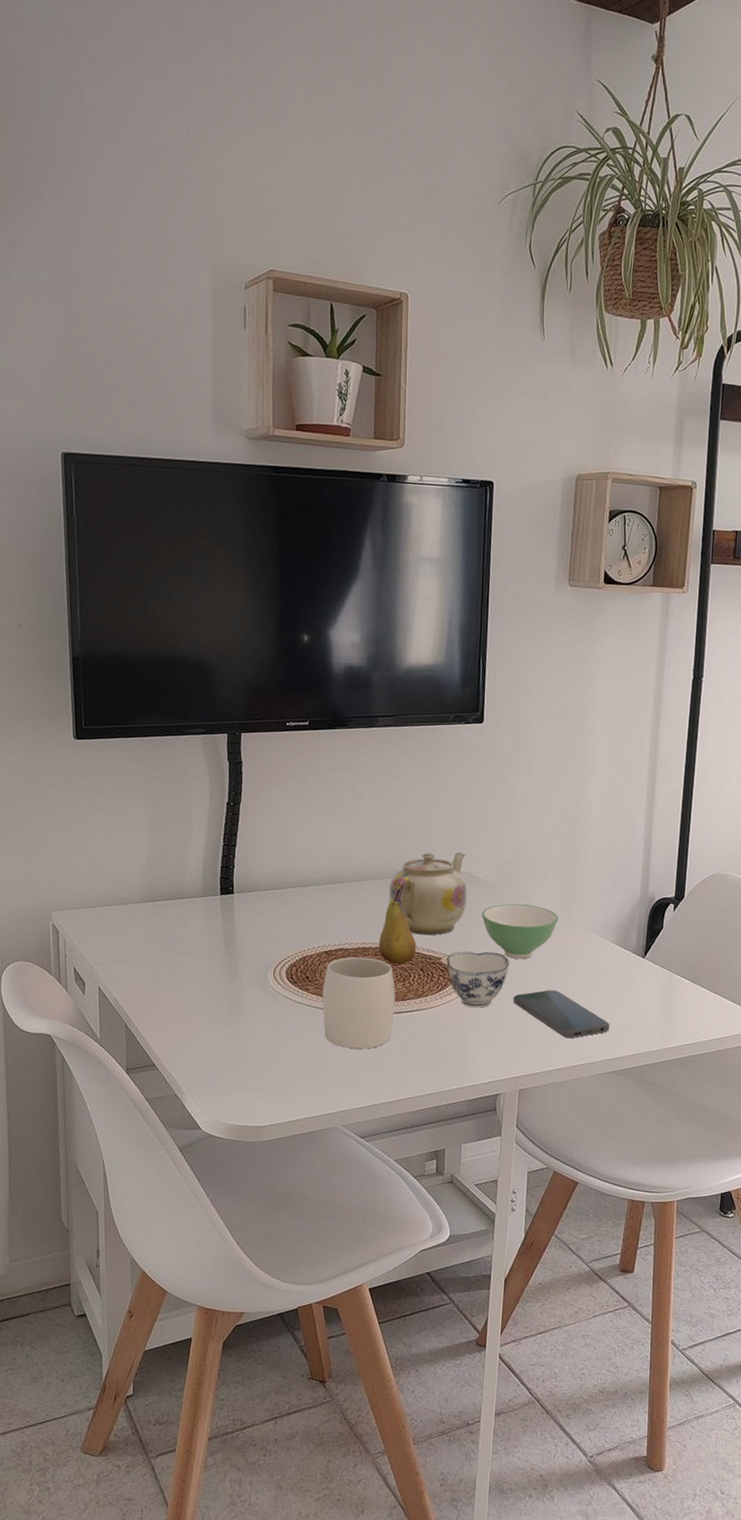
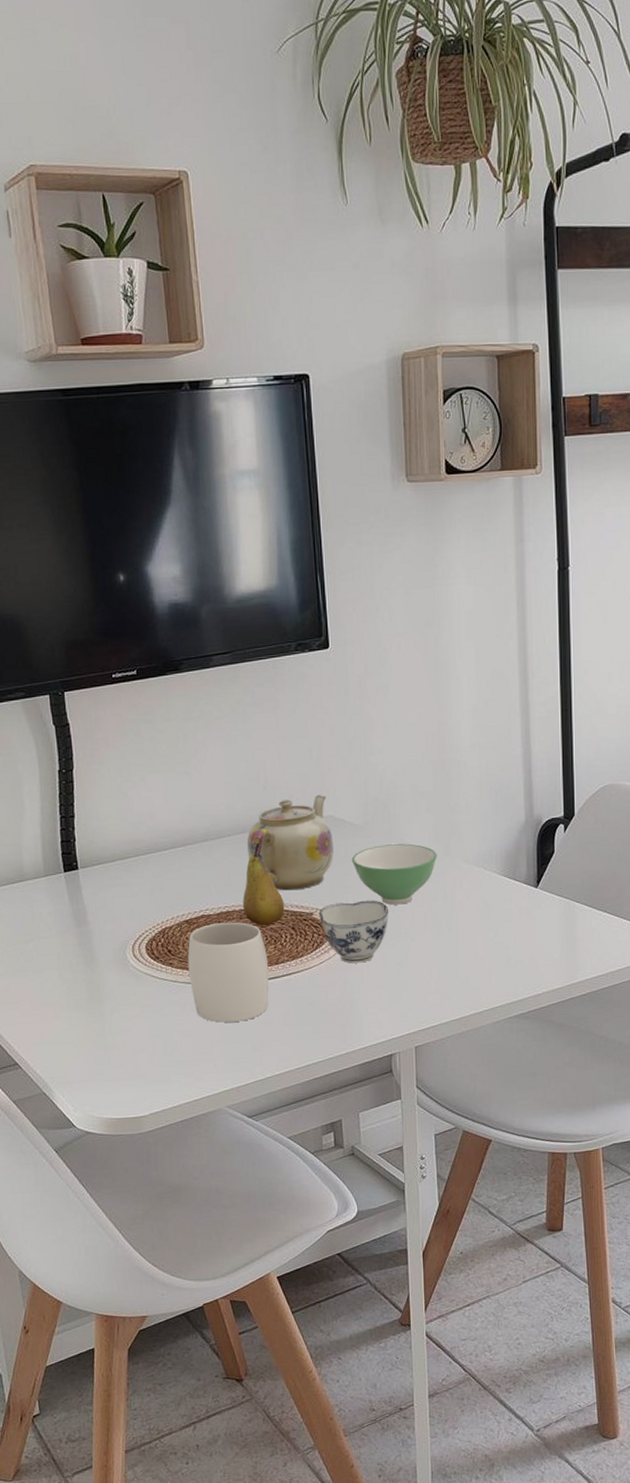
smartphone: present [513,990,610,1039] -> none [397,934,507,985]

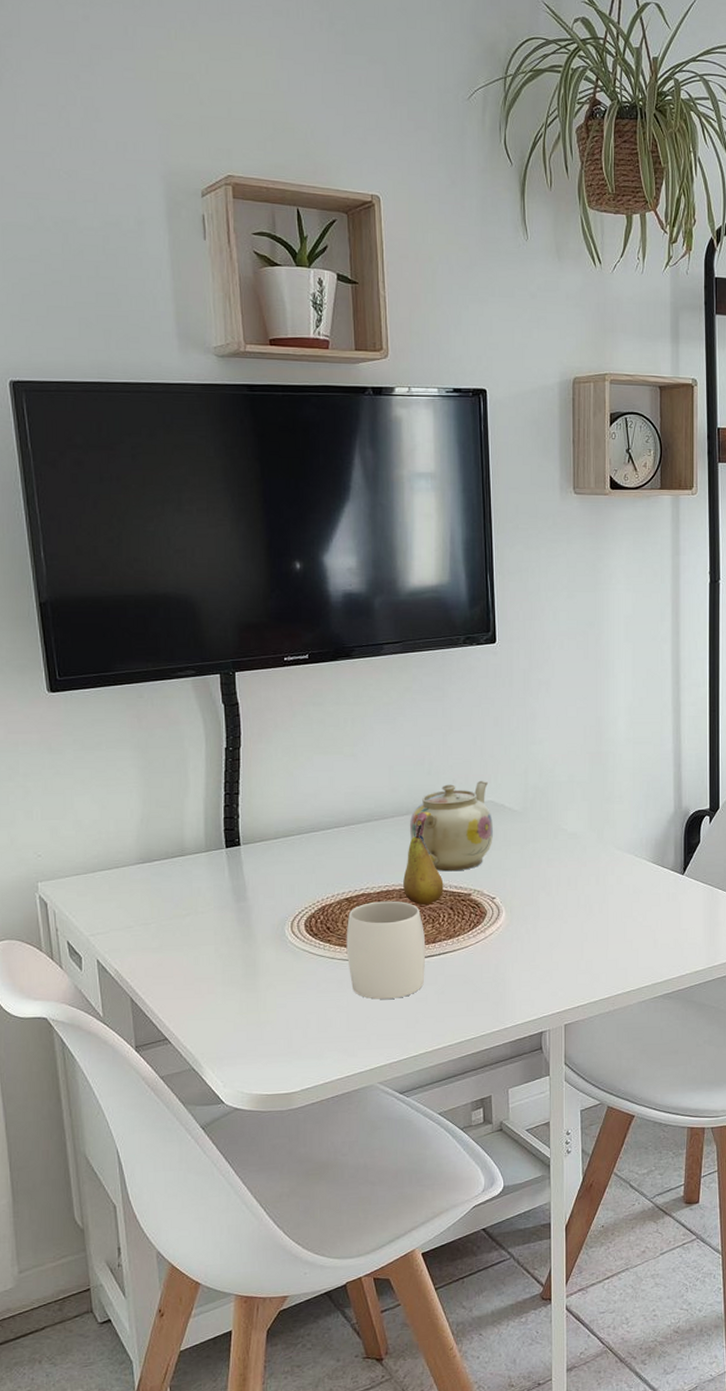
teacup: present [318,900,389,964] -> none [476,882,544,943]
bowl: present [351,844,437,905] -> none [510,830,591,888]

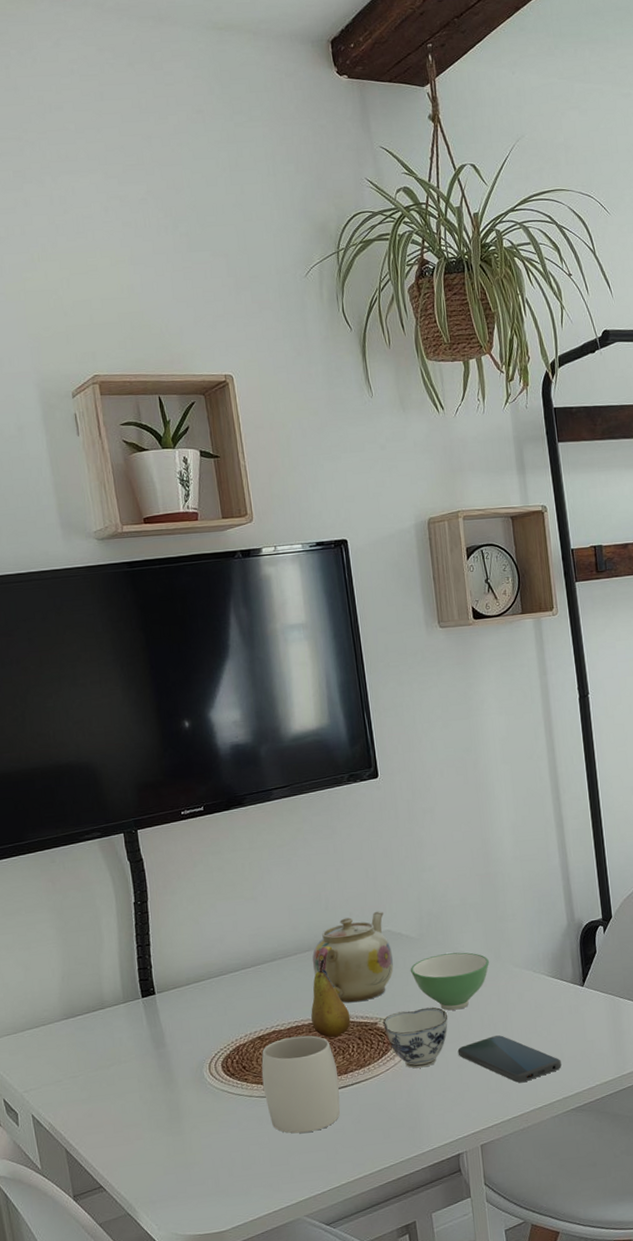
teacup: none [476,882,544,943] -> present [382,1007,448,1069]
bowl: none [510,830,591,888] -> present [410,952,489,1011]
smartphone: none [550,917,654,966] -> present [457,1035,562,1083]

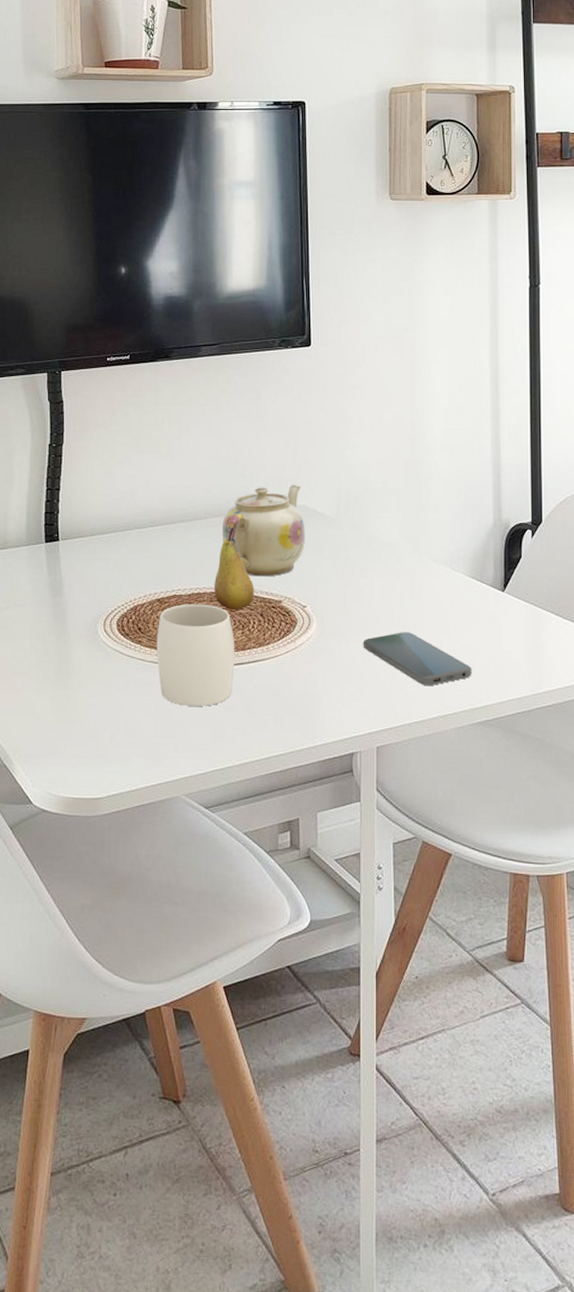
teacup: present [382,1007,448,1069] -> none [287,592,357,655]
bowl: present [410,952,489,1011] -> none [322,538,406,599]

